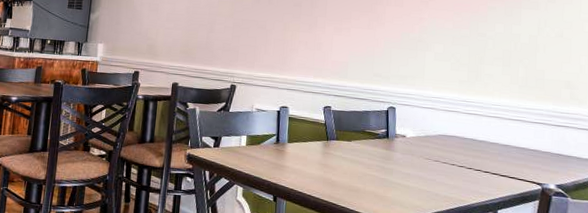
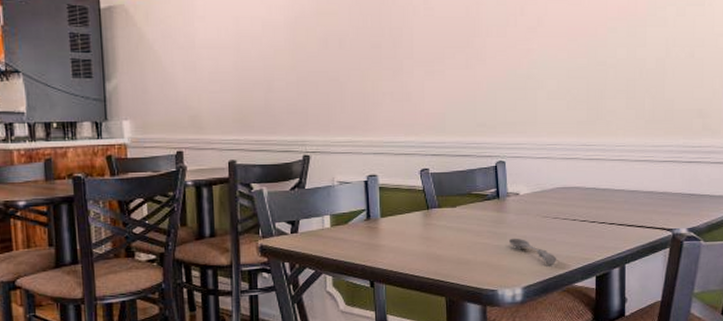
soupspoon: none [394,174,435,203] -> present [508,238,556,266]

